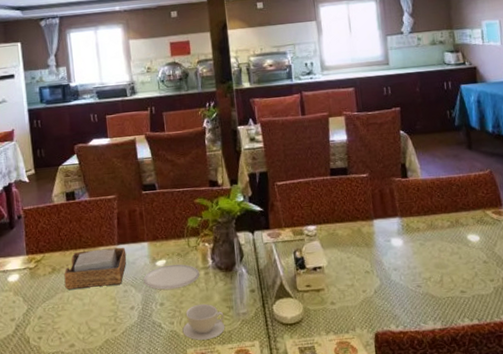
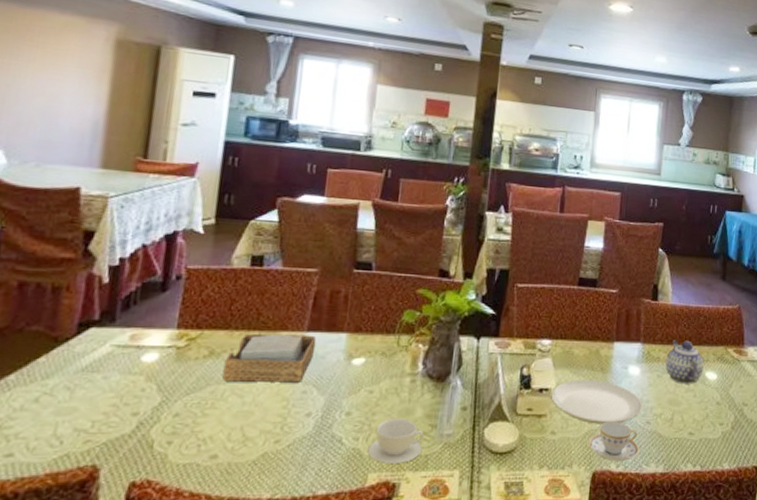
plate: present [143,264,200,291] -> none [330,365,405,397]
plate: none [324,254,411,292] -> present [551,379,642,424]
teacup: none [366,288,415,322] -> present [588,422,639,461]
teapot: none [425,209,465,249] -> present [665,340,704,384]

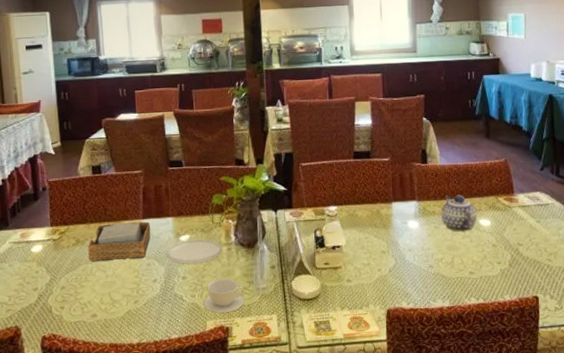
plate: none [330,365,405,397] -> present [166,239,223,265]
plate: present [551,379,642,424] -> none [343,235,424,271]
teacup: present [588,422,639,461] -> none [380,268,425,300]

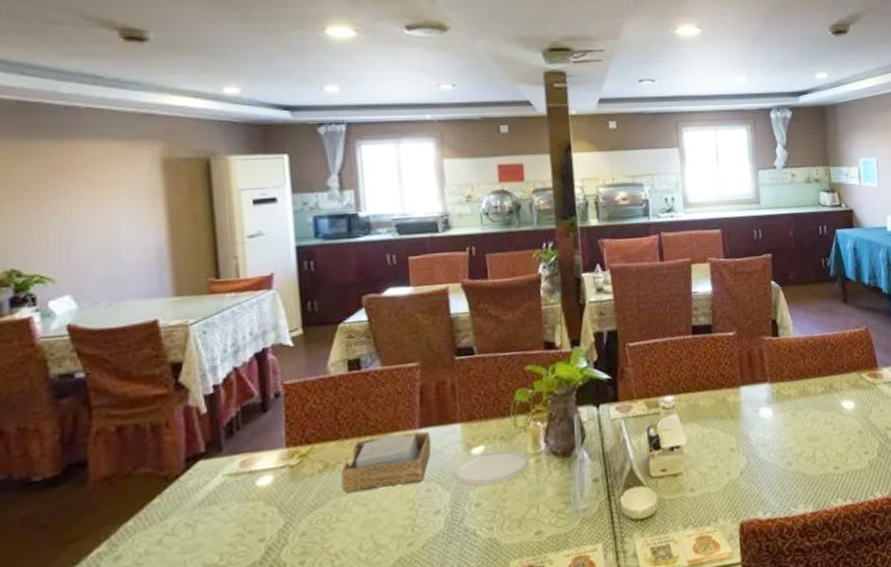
teacup: present [203,278,245,313] -> none [504,500,560,549]
teapot: present [441,194,477,232] -> none [797,372,839,419]

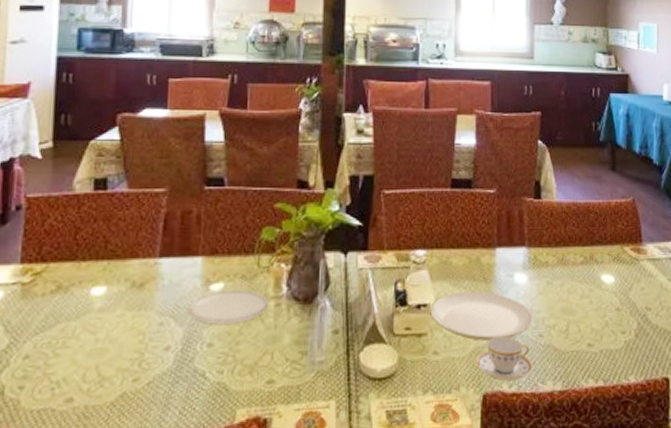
napkin holder: present [341,431,432,493] -> none [72,261,170,317]
plate: none [683,428,781,474] -> present [430,291,532,341]
teacup: none [730,467,785,509] -> present [475,336,533,381]

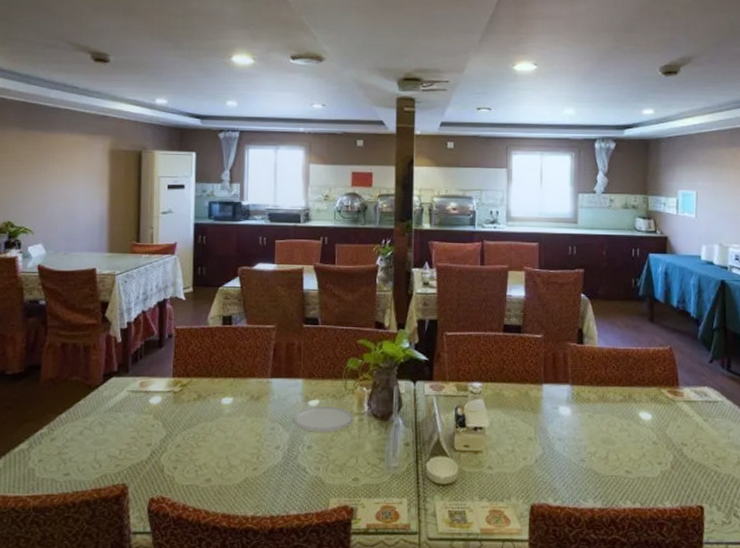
plate: present [430,291,532,341] -> none [485,419,575,461]
teacup: present [475,336,533,381] -> none [524,458,575,496]

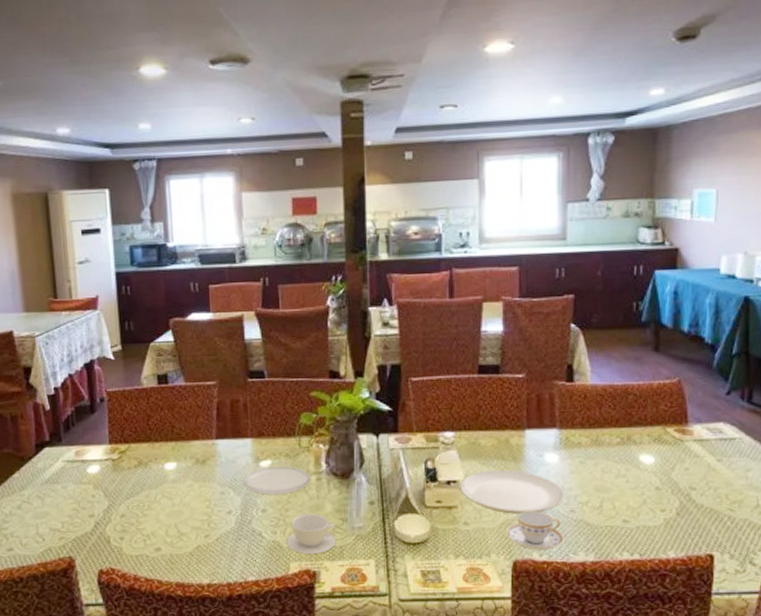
teacup: none [328,451,374,491] -> present [286,513,336,554]
plate: none [485,419,575,461] -> present [460,469,564,514]
teacup: none [524,458,575,496] -> present [506,511,564,550]

